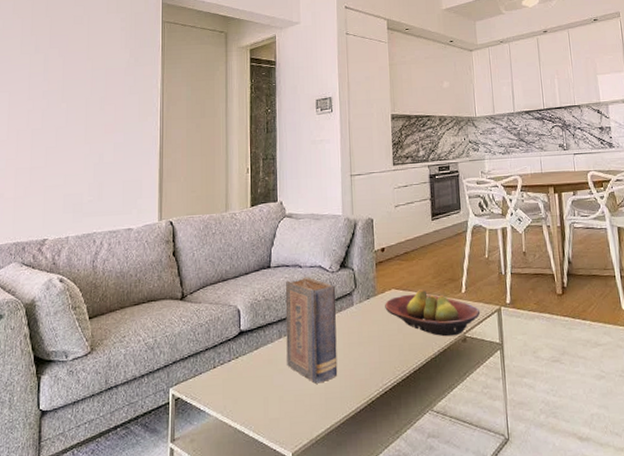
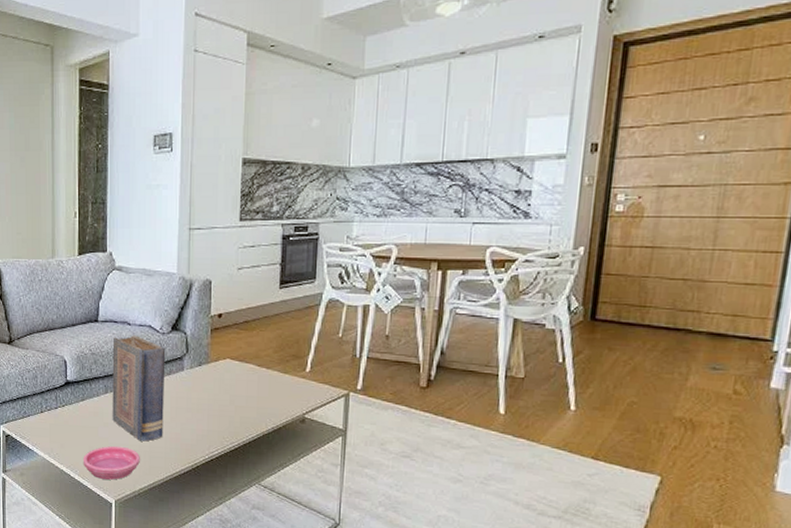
saucer: none [257,392,316,432] -> present [82,445,140,480]
fruit bowl: present [385,289,481,337] -> none [218,362,325,416]

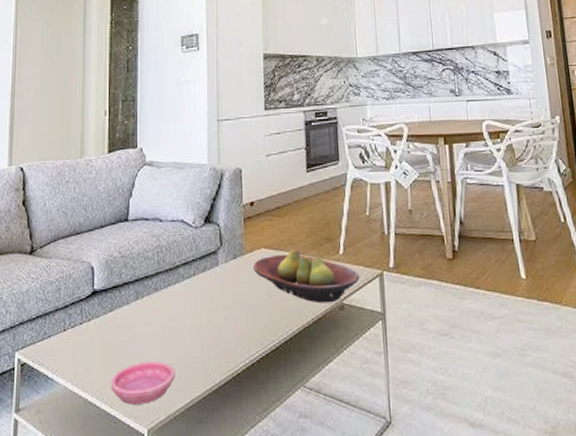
book: present [112,335,166,442] -> none [143,232,200,352]
fruit bowl: none [218,362,325,416] -> present [253,249,360,304]

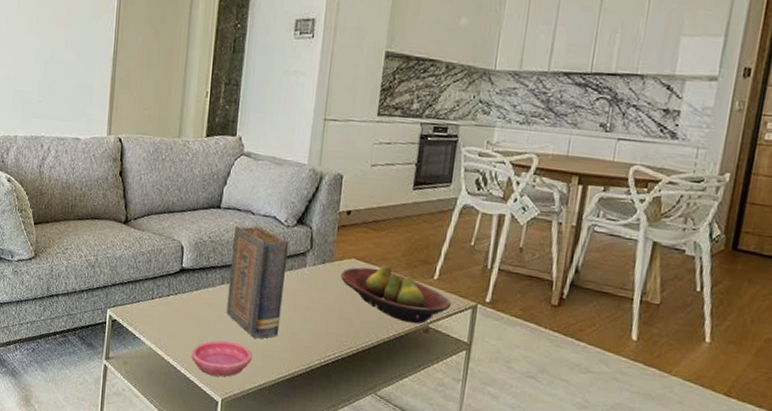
book: none [143,232,200,352] -> present [226,225,289,339]

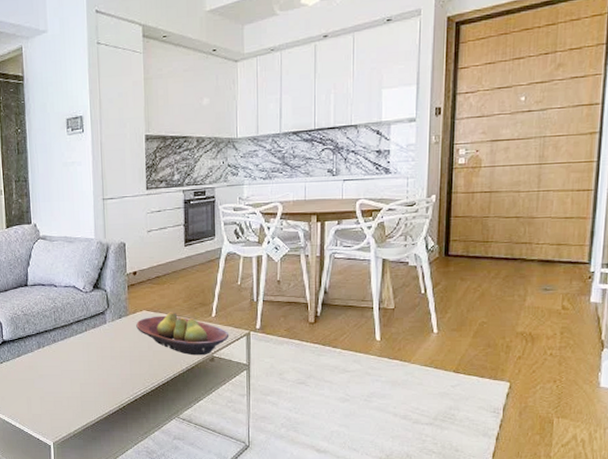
saucer: present [191,340,252,377] -> none [22,394,73,425]
book: present [226,225,289,339] -> none [42,296,92,389]

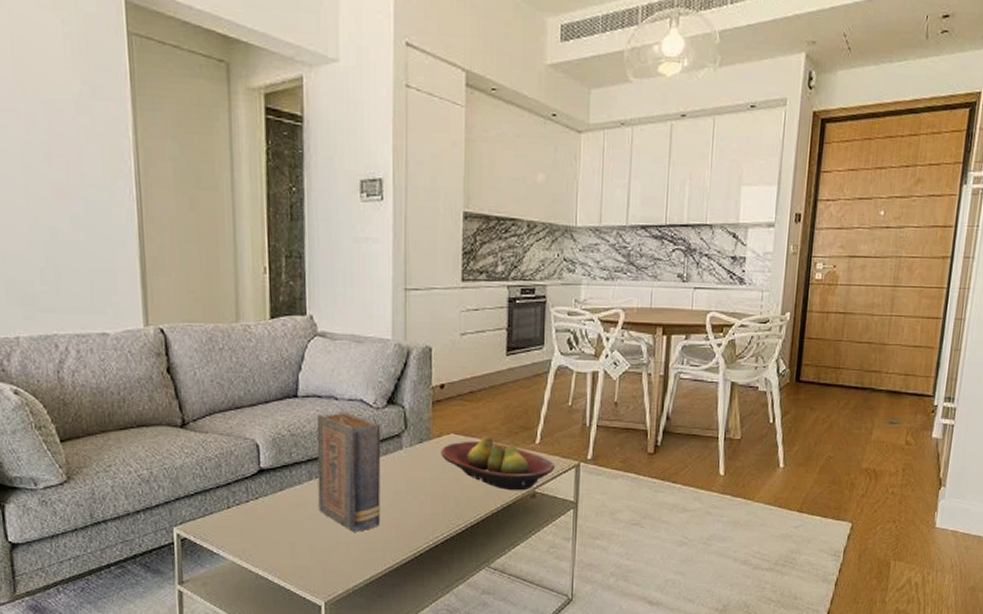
book: none [42,296,92,389] -> present [316,411,381,532]

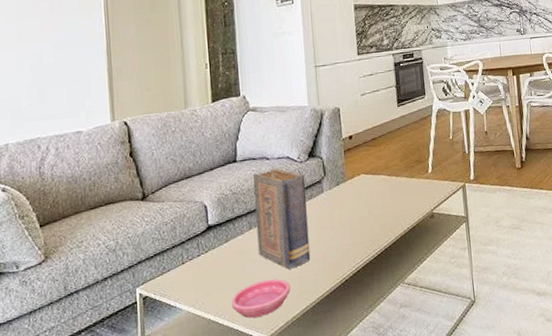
saucer: none [283,539,354,579] -> present [231,278,291,318]
fruit bowl: present [441,436,556,491] -> none [354,172,447,215]

